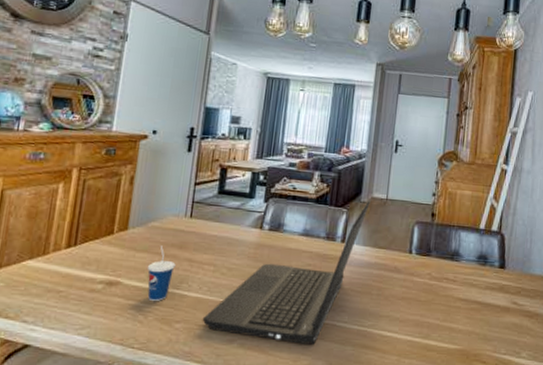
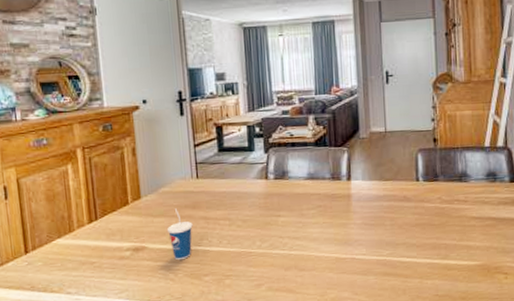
laptop computer: present [202,198,371,345] -> none [228,134,370,280]

